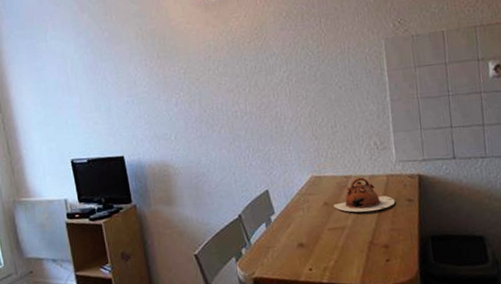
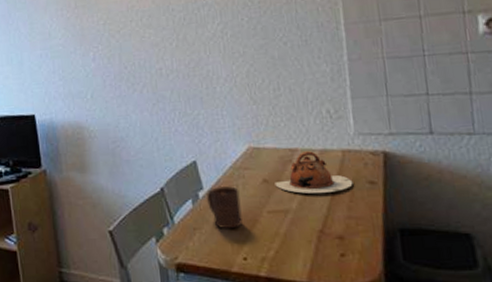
cup: none [277,210,308,246] -> present [206,186,243,229]

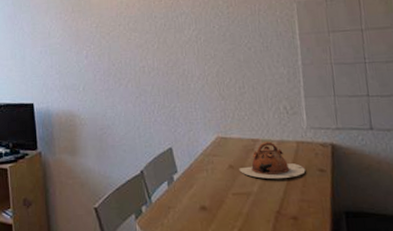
cup: present [206,186,243,229] -> none [180,171,211,209]

